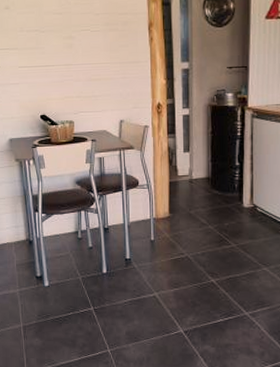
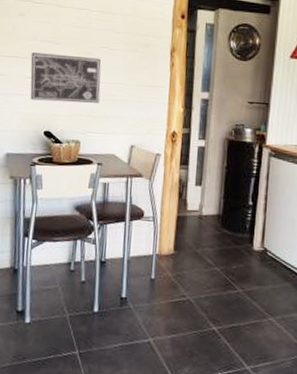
wall art: none [20,41,87,88] -> present [30,52,102,103]

